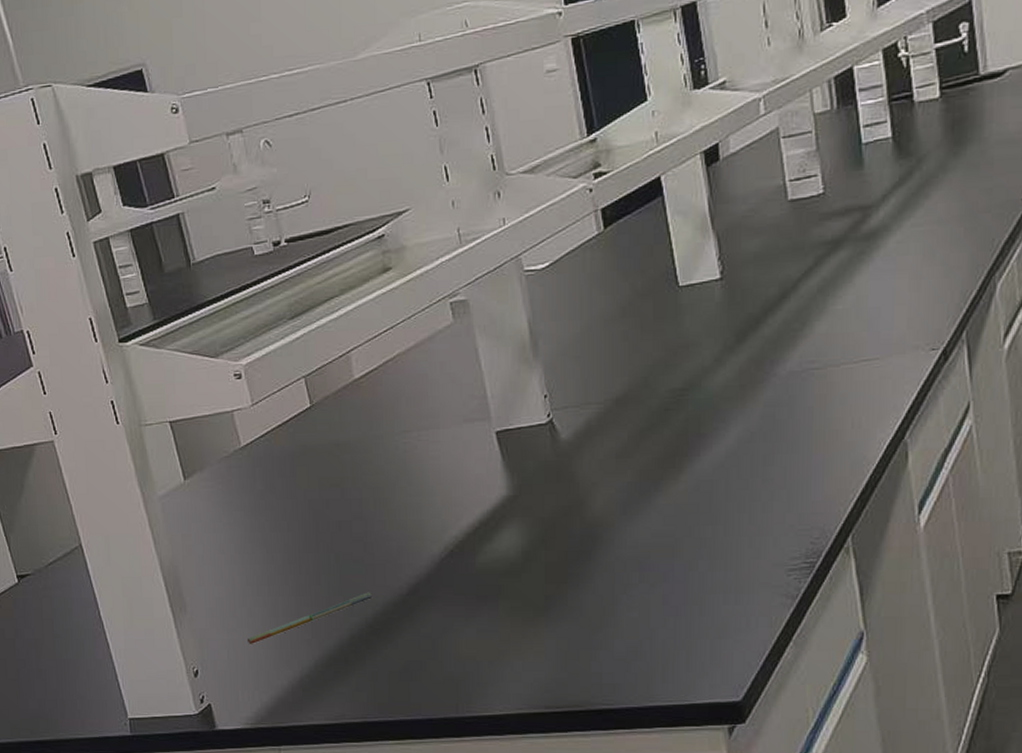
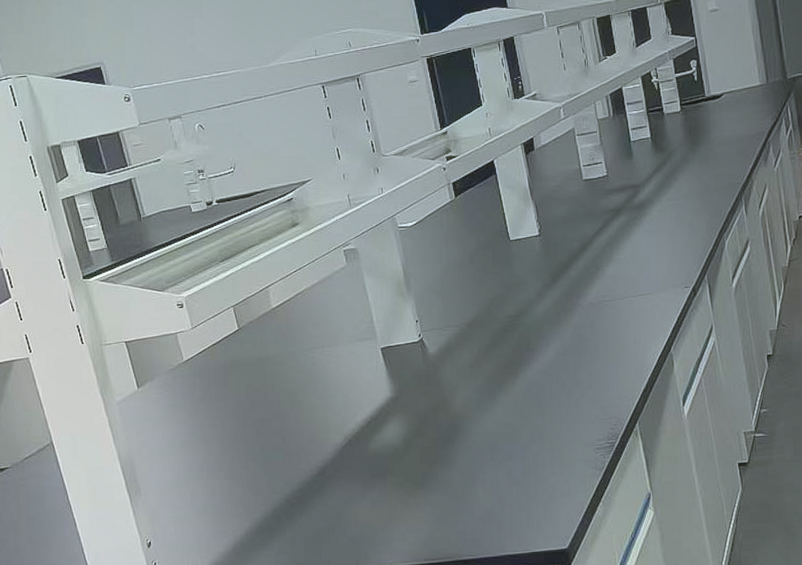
pen: present [248,592,372,645] -> none [191,474,289,520]

